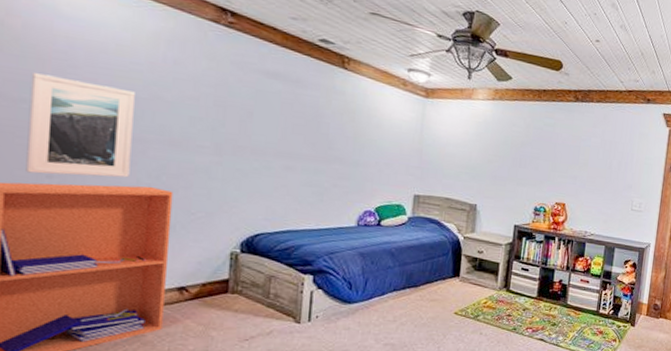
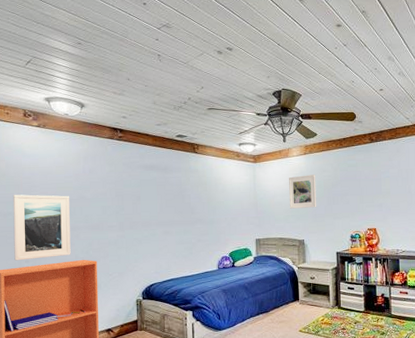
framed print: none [463,124,503,168] -> present [289,174,317,209]

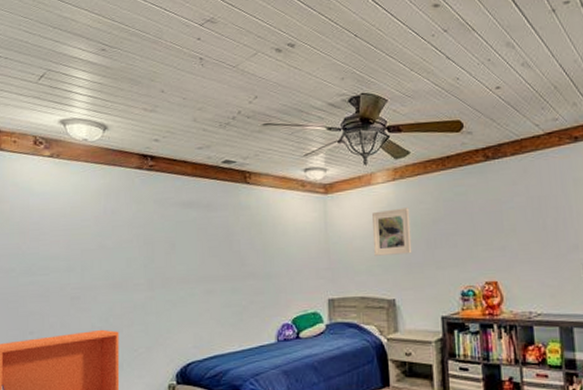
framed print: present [12,194,71,261] -> none [16,244,86,332]

